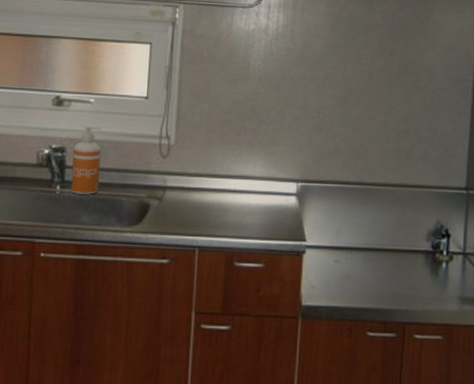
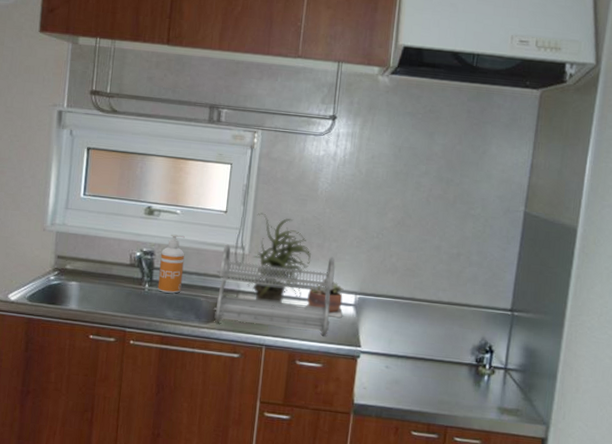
dish rack: none [137,134,273,232] -> present [213,244,335,336]
potted plant: none [175,96,246,198] -> present [247,213,311,304]
succulent plant: none [242,167,284,211] -> present [306,278,344,318]

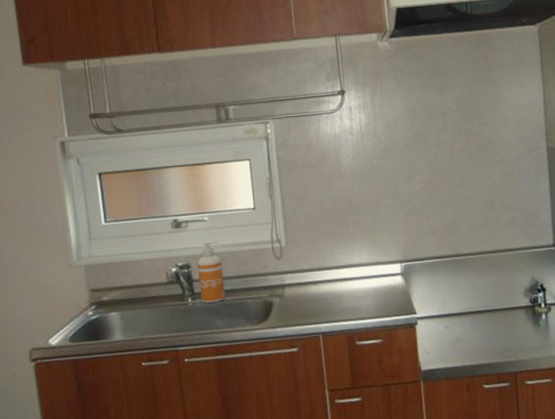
dish rack: present [213,244,335,336] -> none [258,230,382,322]
potted plant: present [247,213,311,304] -> none [286,202,350,291]
succulent plant: present [306,278,344,318] -> none [353,254,392,291]

